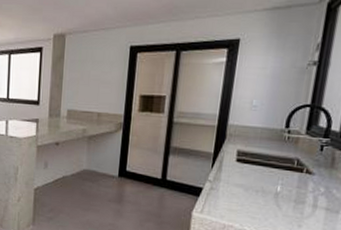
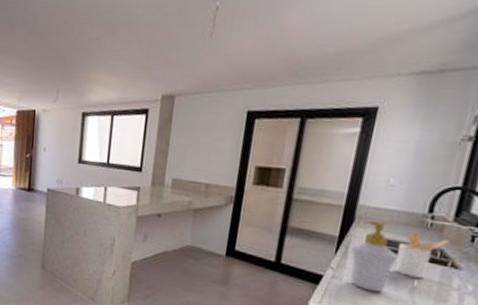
soap bottle: none [224,137,264,200] -> present [350,220,399,293]
utensil holder: none [261,144,305,185] -> present [395,231,451,279]

